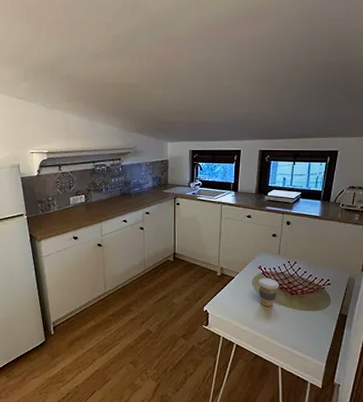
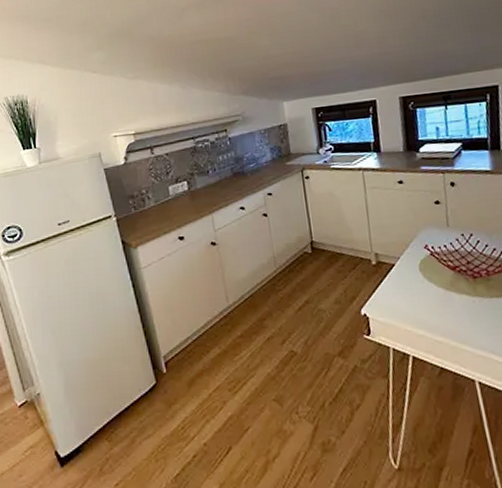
coffee cup: present [258,277,280,307] -> none [427,259,456,299]

